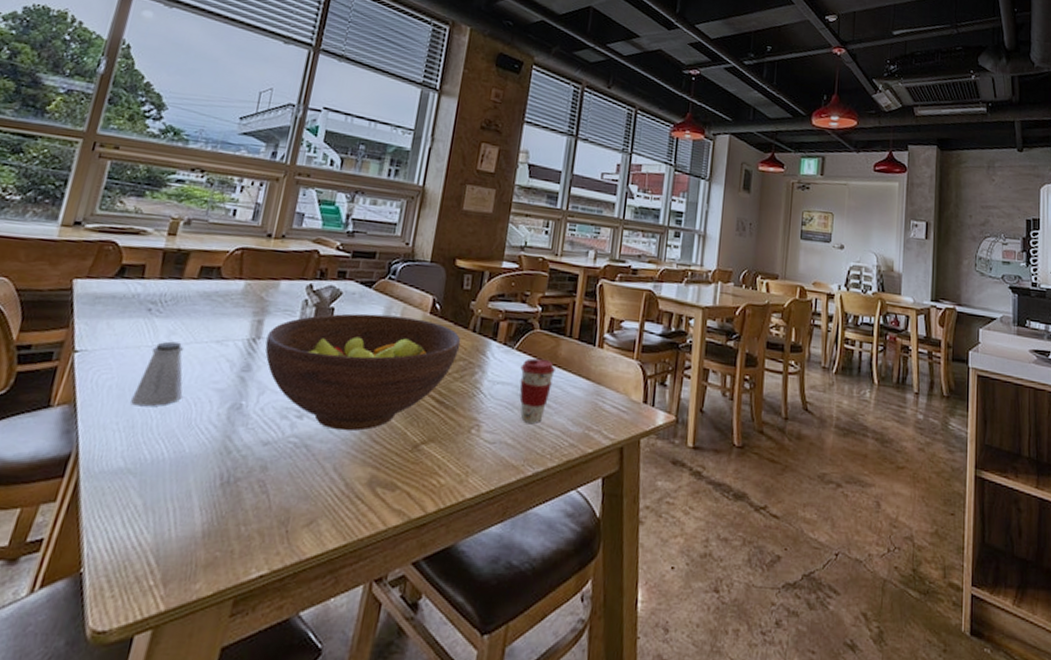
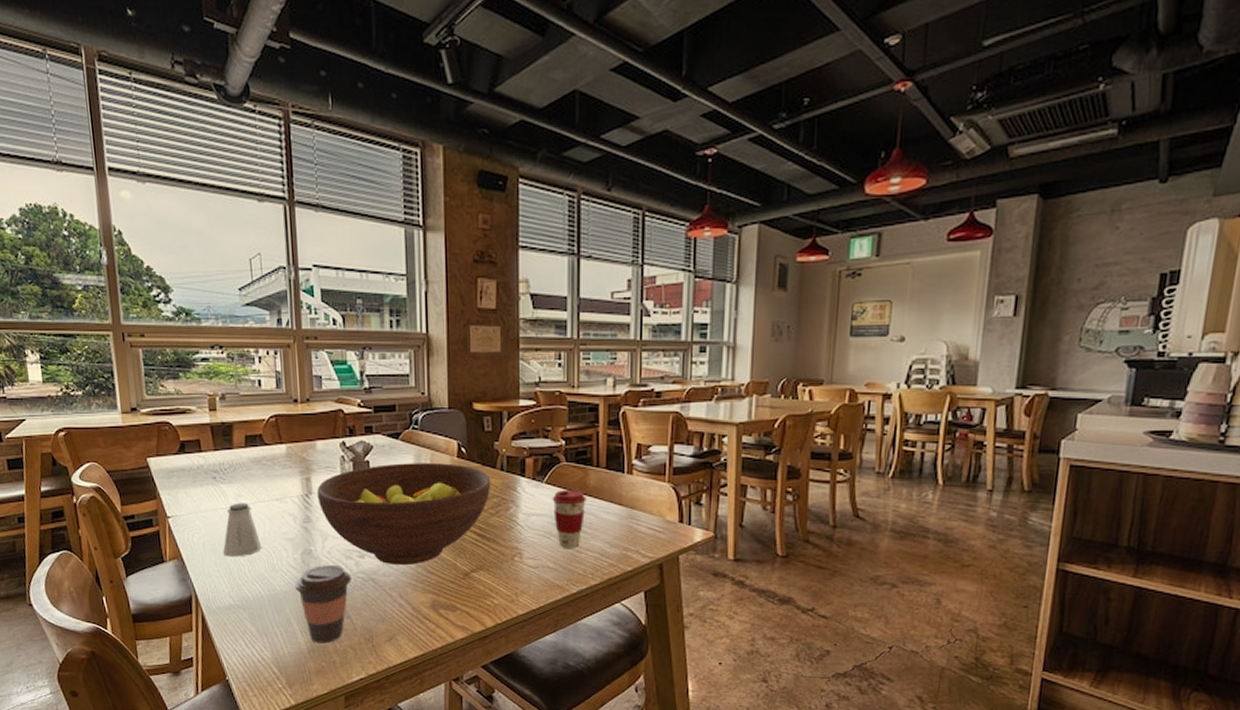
coffee cup: none [208,424,281,526] -> present [294,565,351,644]

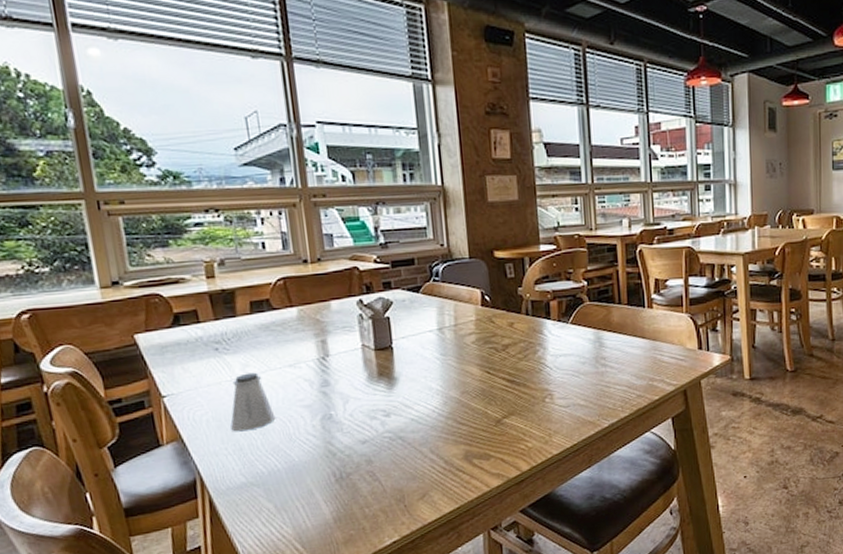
coffee cup: present [294,565,351,644] -> none [315,428,378,512]
fruit bowl: present [317,463,491,566] -> none [334,312,518,421]
coffee cup: present [552,489,586,548] -> none [578,327,611,385]

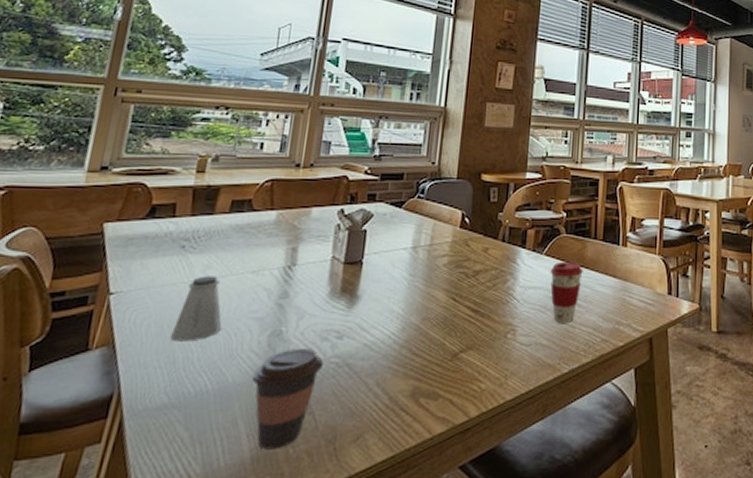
coffee cup: none [315,428,378,512] -> present [251,349,323,450]
coffee cup: none [578,327,611,385] -> present [550,261,583,323]

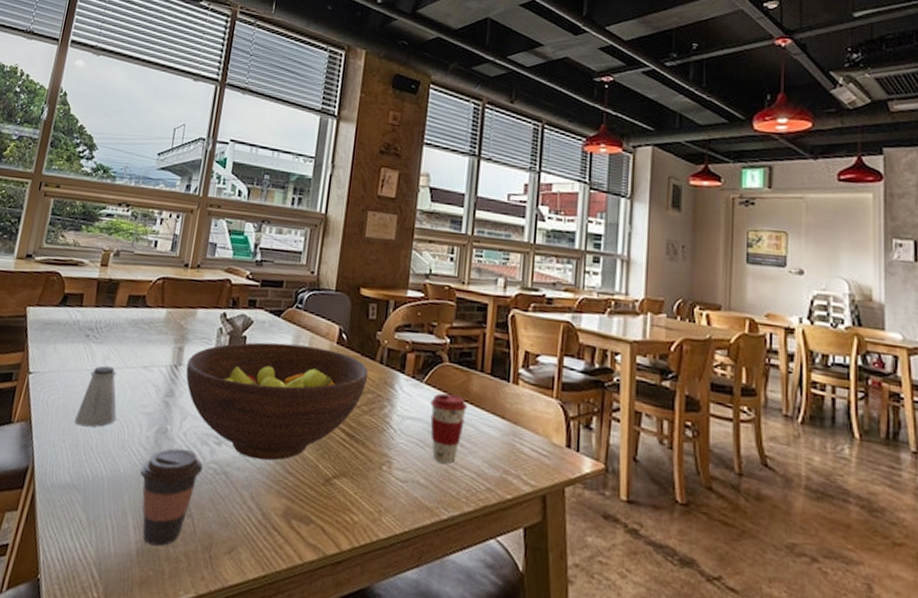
fruit bowl: none [301,233,492,347] -> present [185,342,369,461]

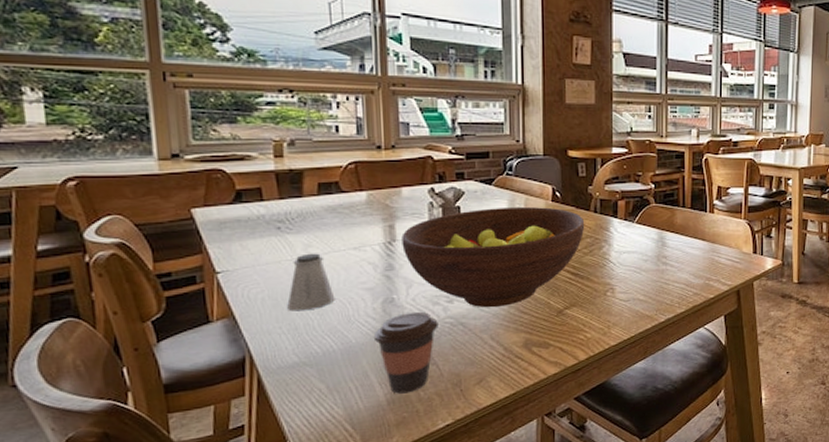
coffee cup: present [430,393,467,463] -> none [642,228,673,281]

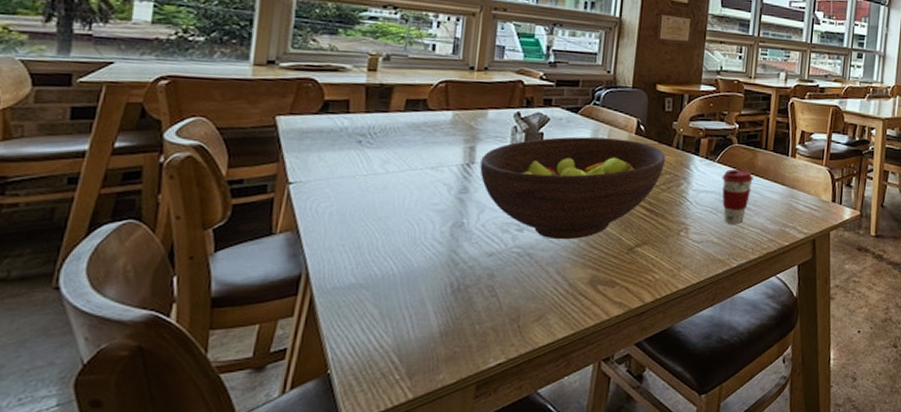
saltshaker: present [287,253,335,311] -> none [354,169,405,229]
coffee cup: present [373,312,438,394] -> none [436,239,505,326]
coffee cup: none [642,228,673,281] -> present [722,169,753,224]

